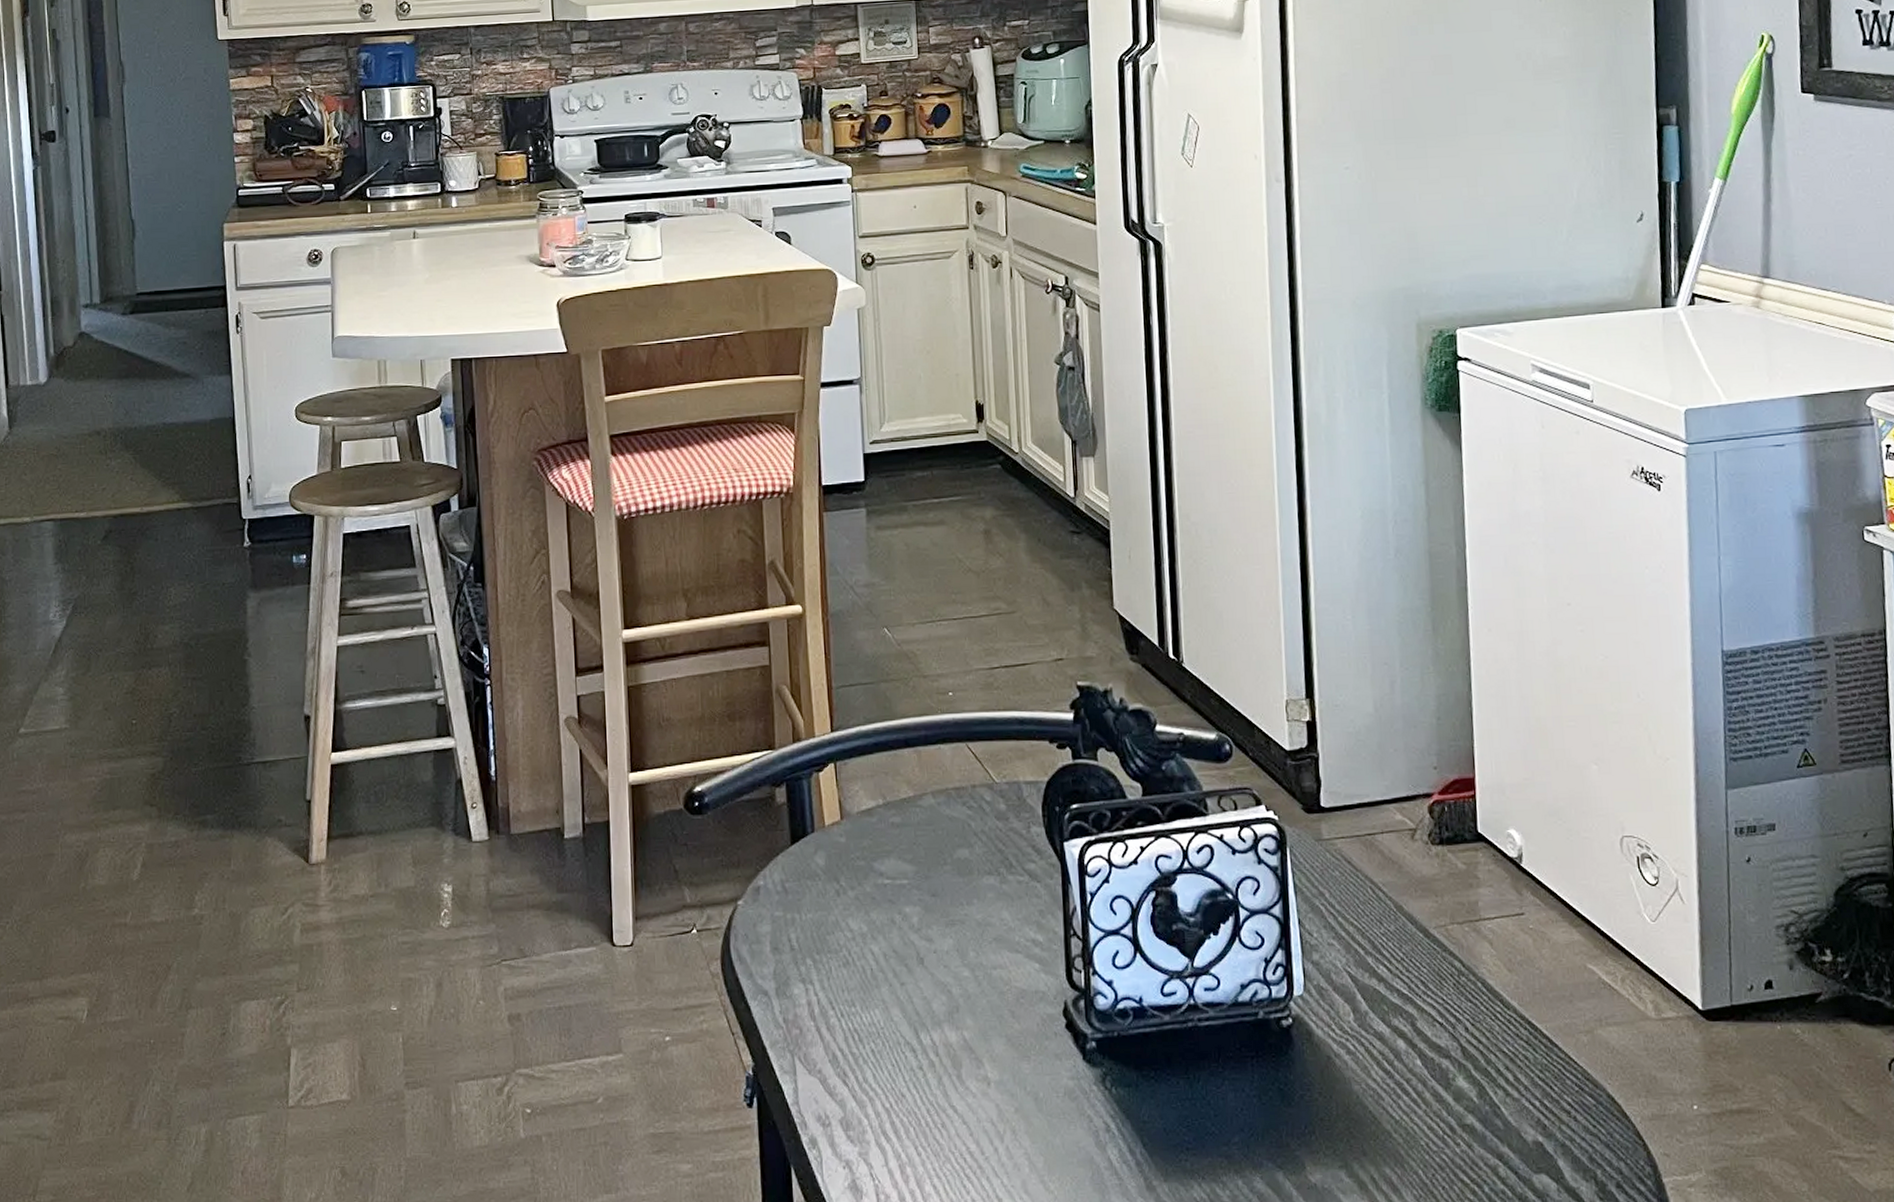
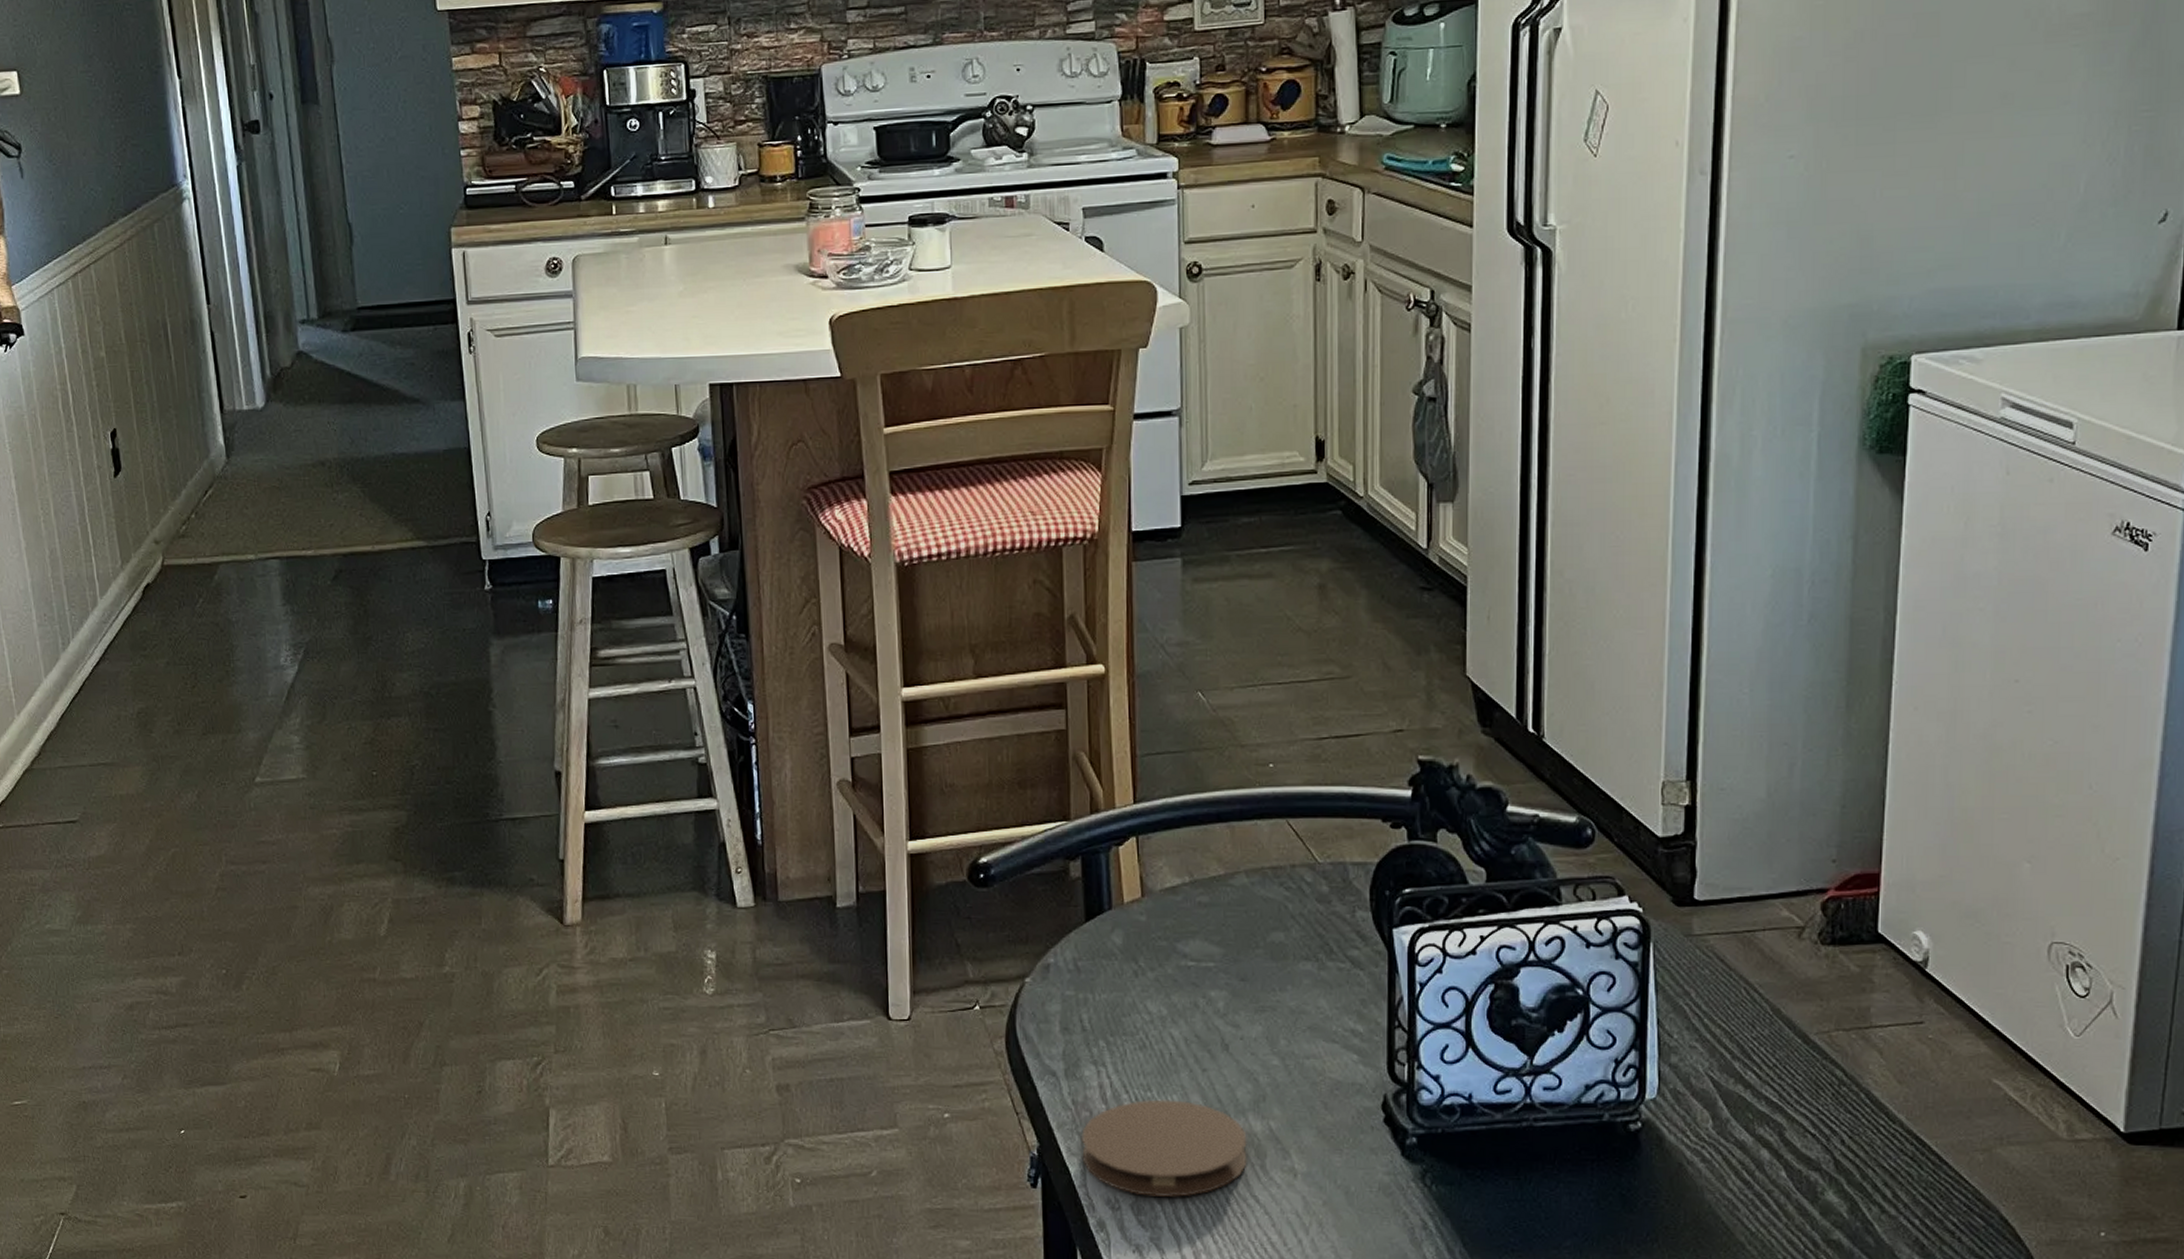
coaster: none [792,1014,945,1111] -> present [1080,1099,1247,1197]

